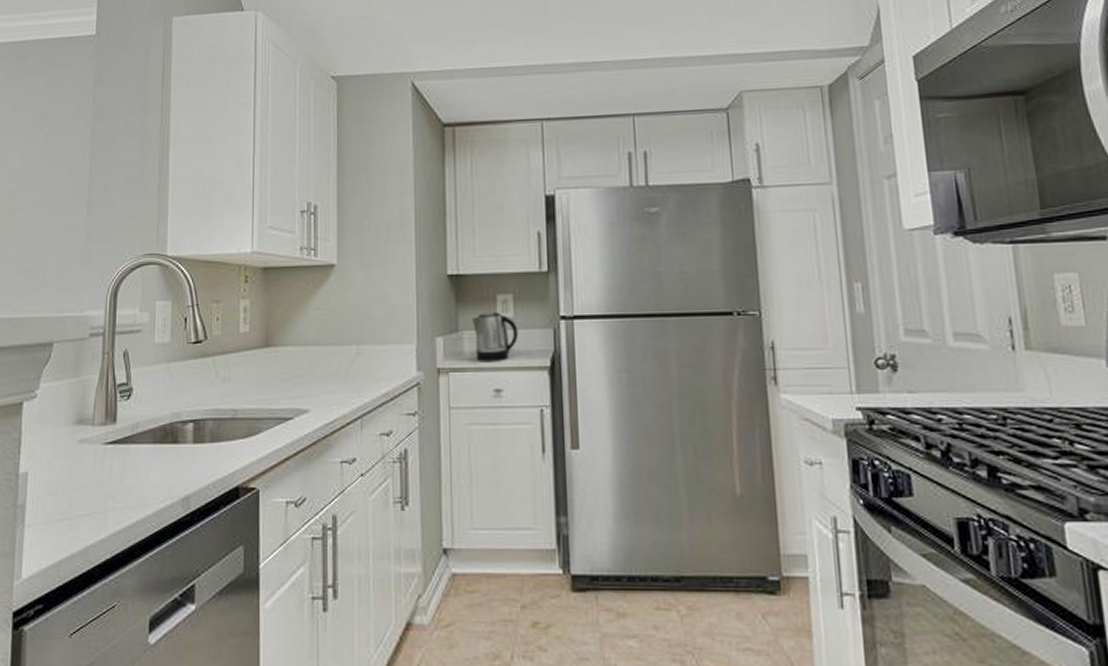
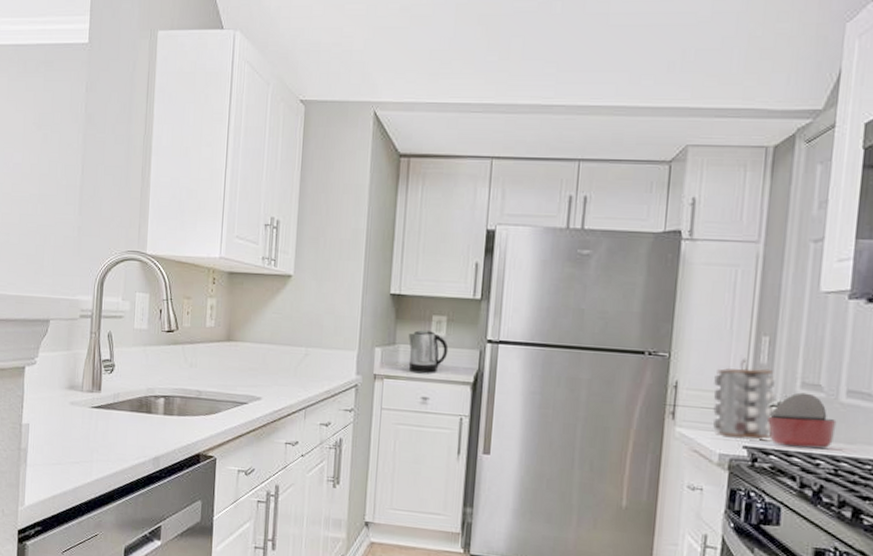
spice rack: none [812,308,884,401] -> present [713,358,777,441]
saucepan: none [875,340,951,403] -> present [766,392,837,449]

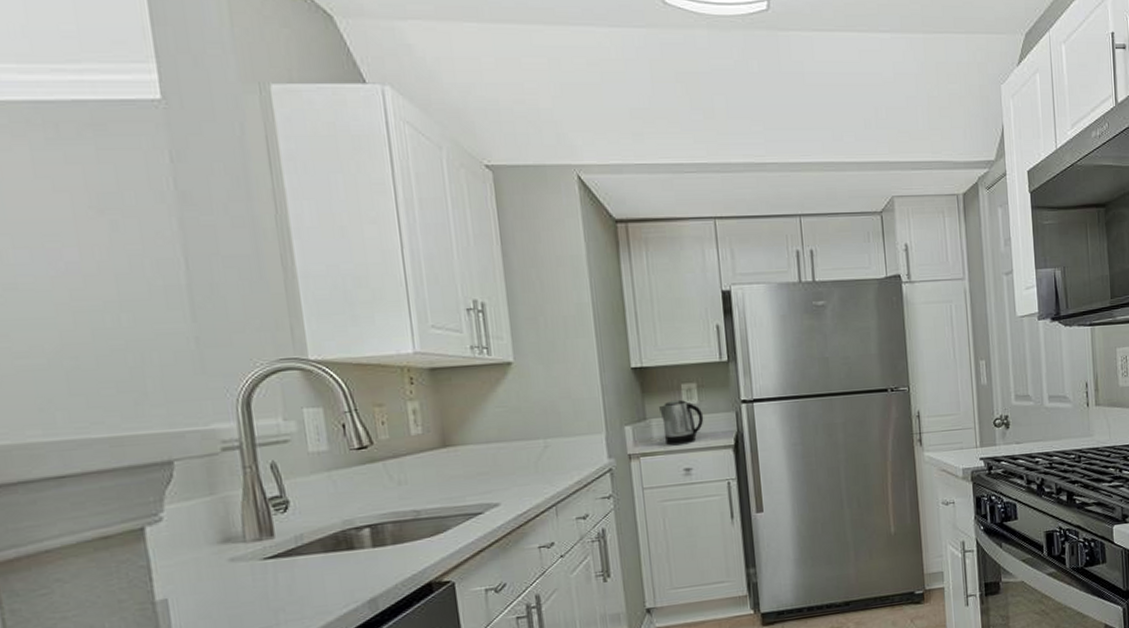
spice rack: present [713,358,777,441] -> none [948,381,1000,454]
saucepan: present [766,392,837,449] -> none [994,403,1046,452]

